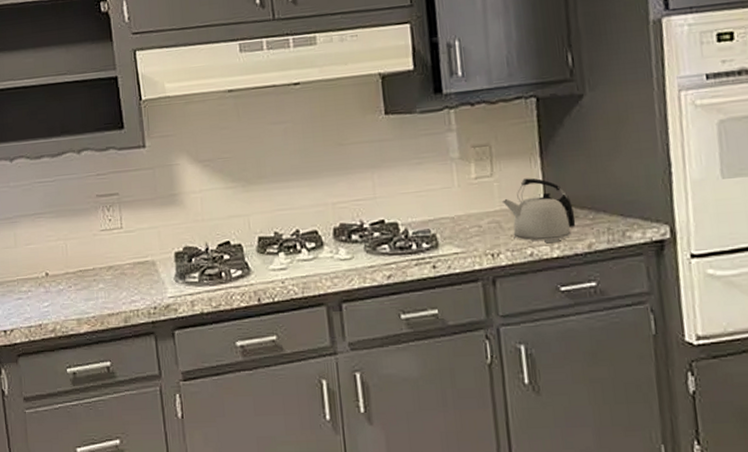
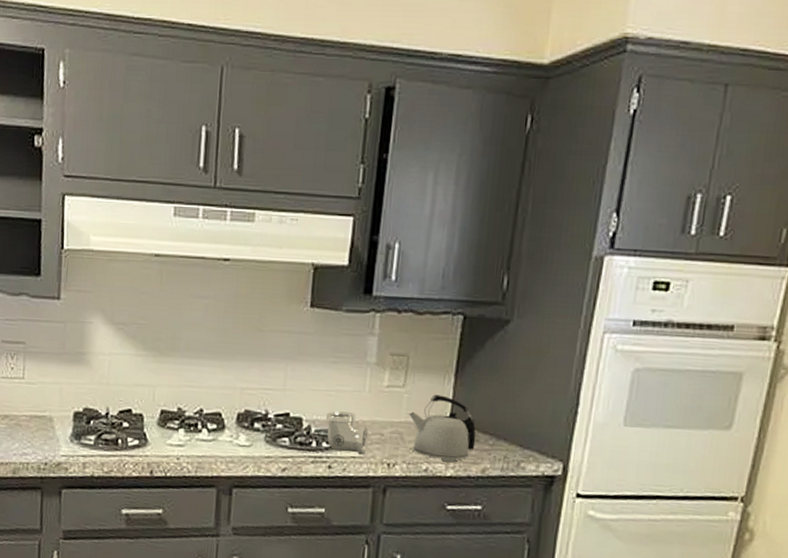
pipe fitting: none [421,209,468,250] -> present [326,411,369,455]

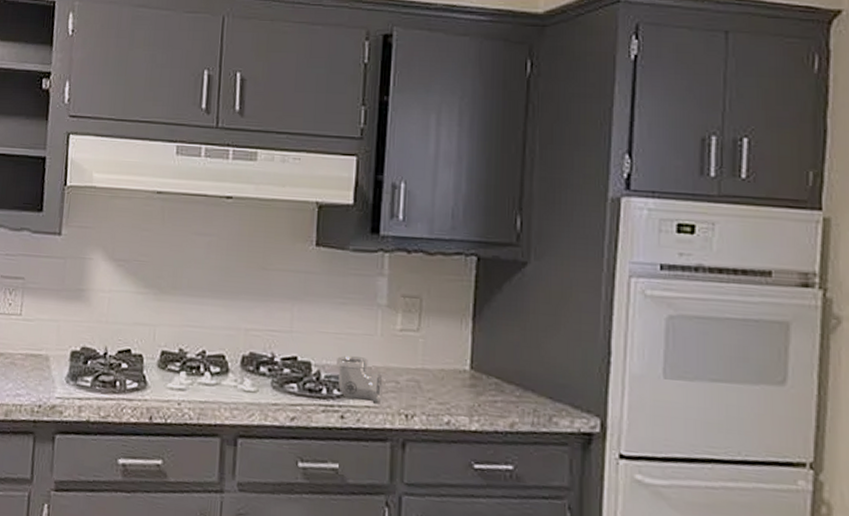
kettle: present [408,394,476,463] -> none [424,340,501,416]

